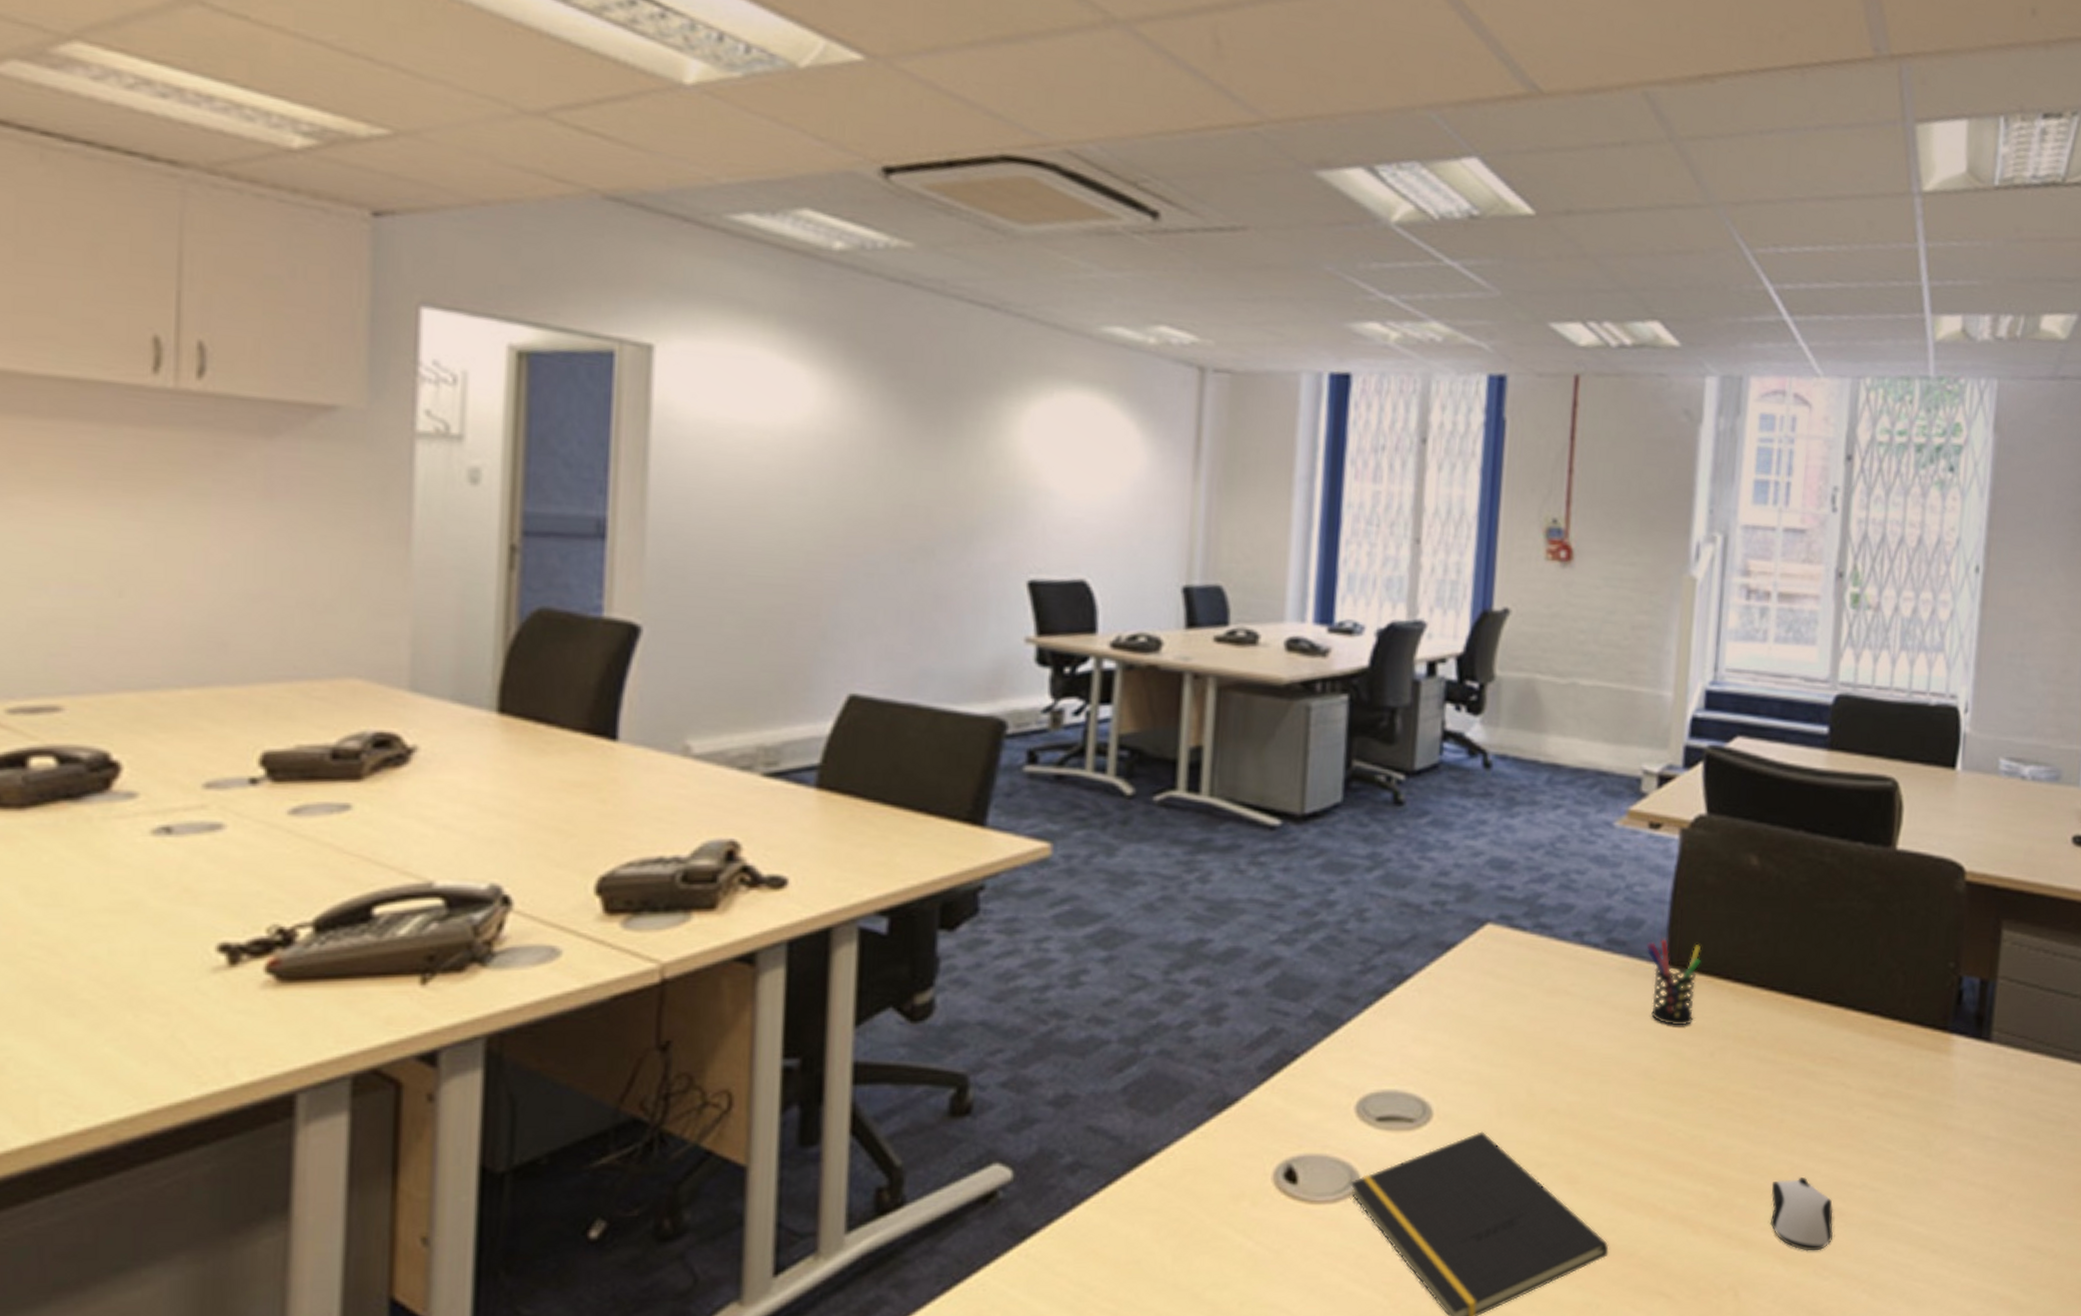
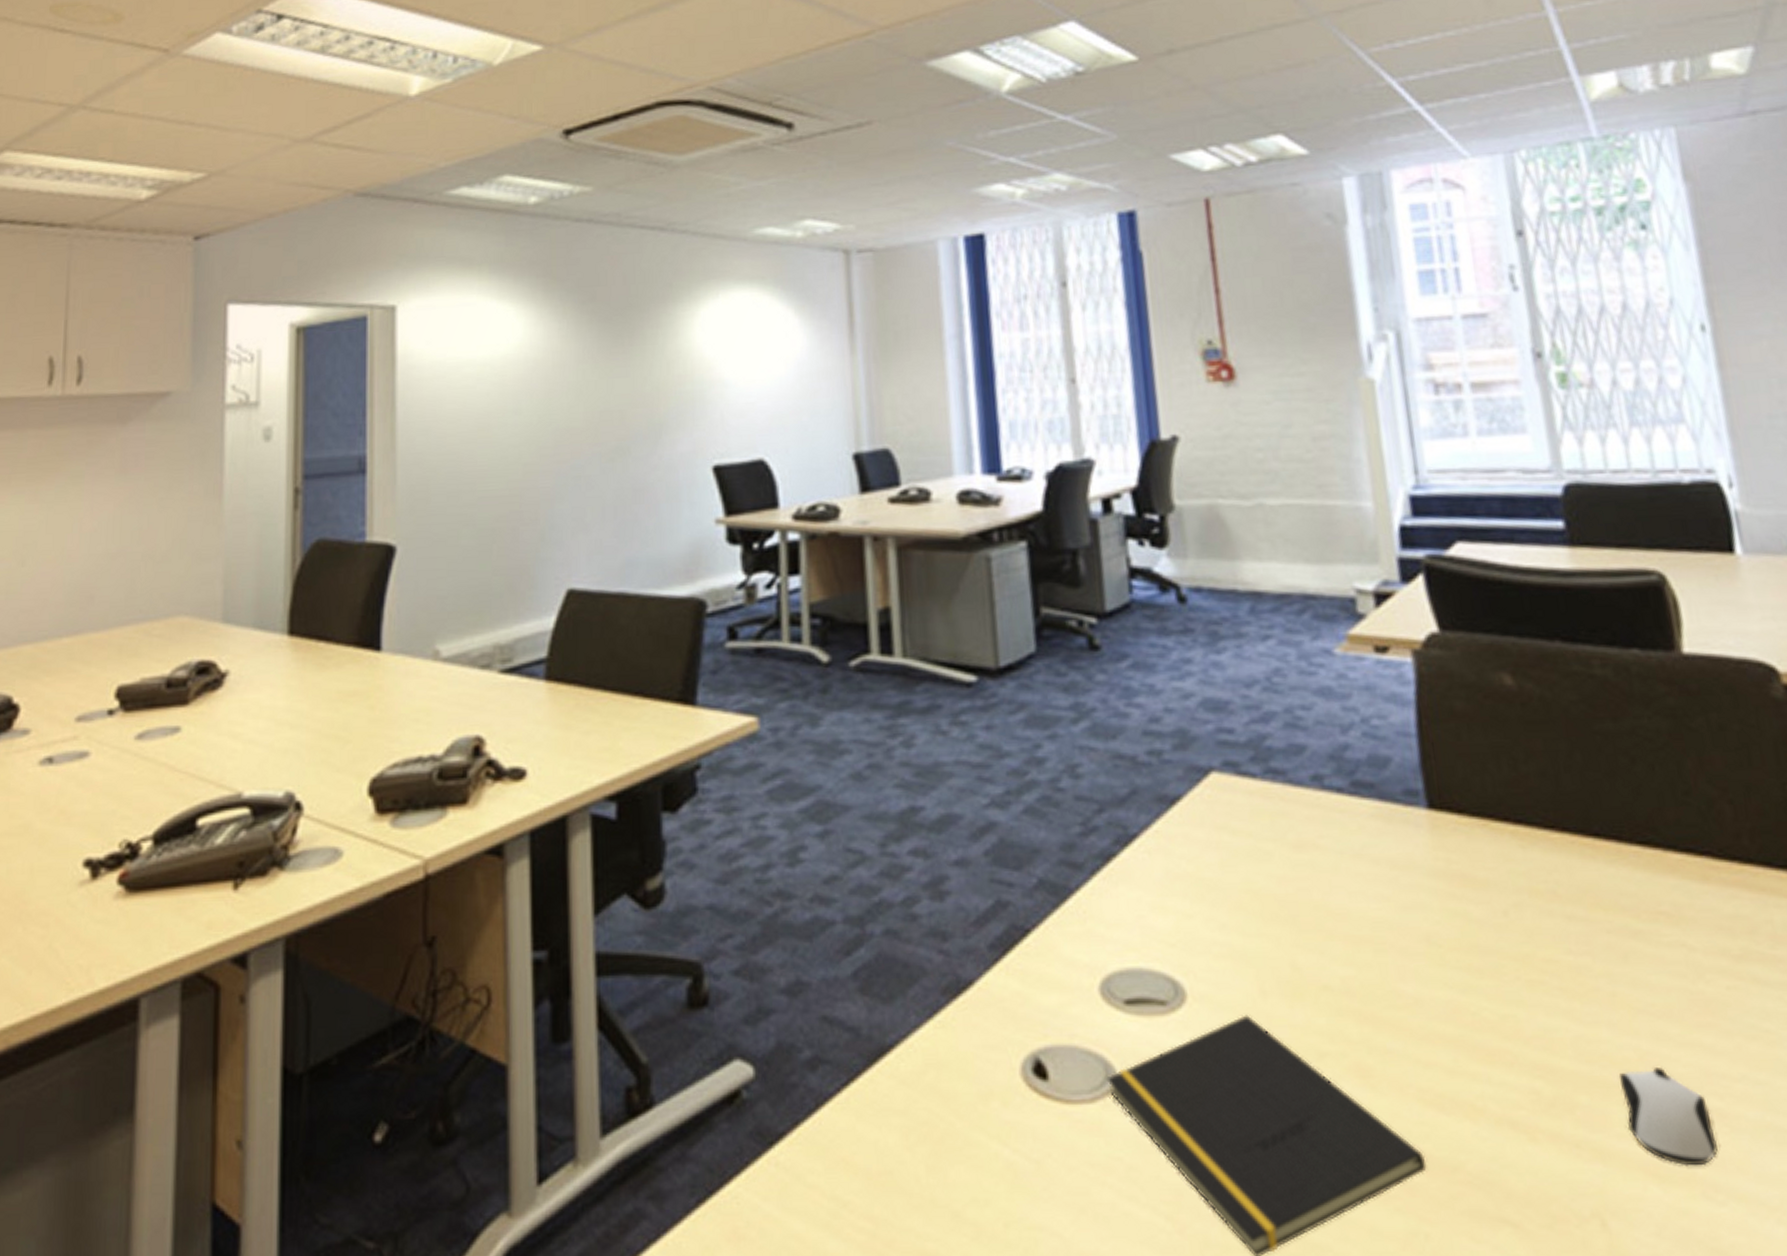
pen holder: present [1647,940,1701,1026] -> none [1399,779,1474,880]

